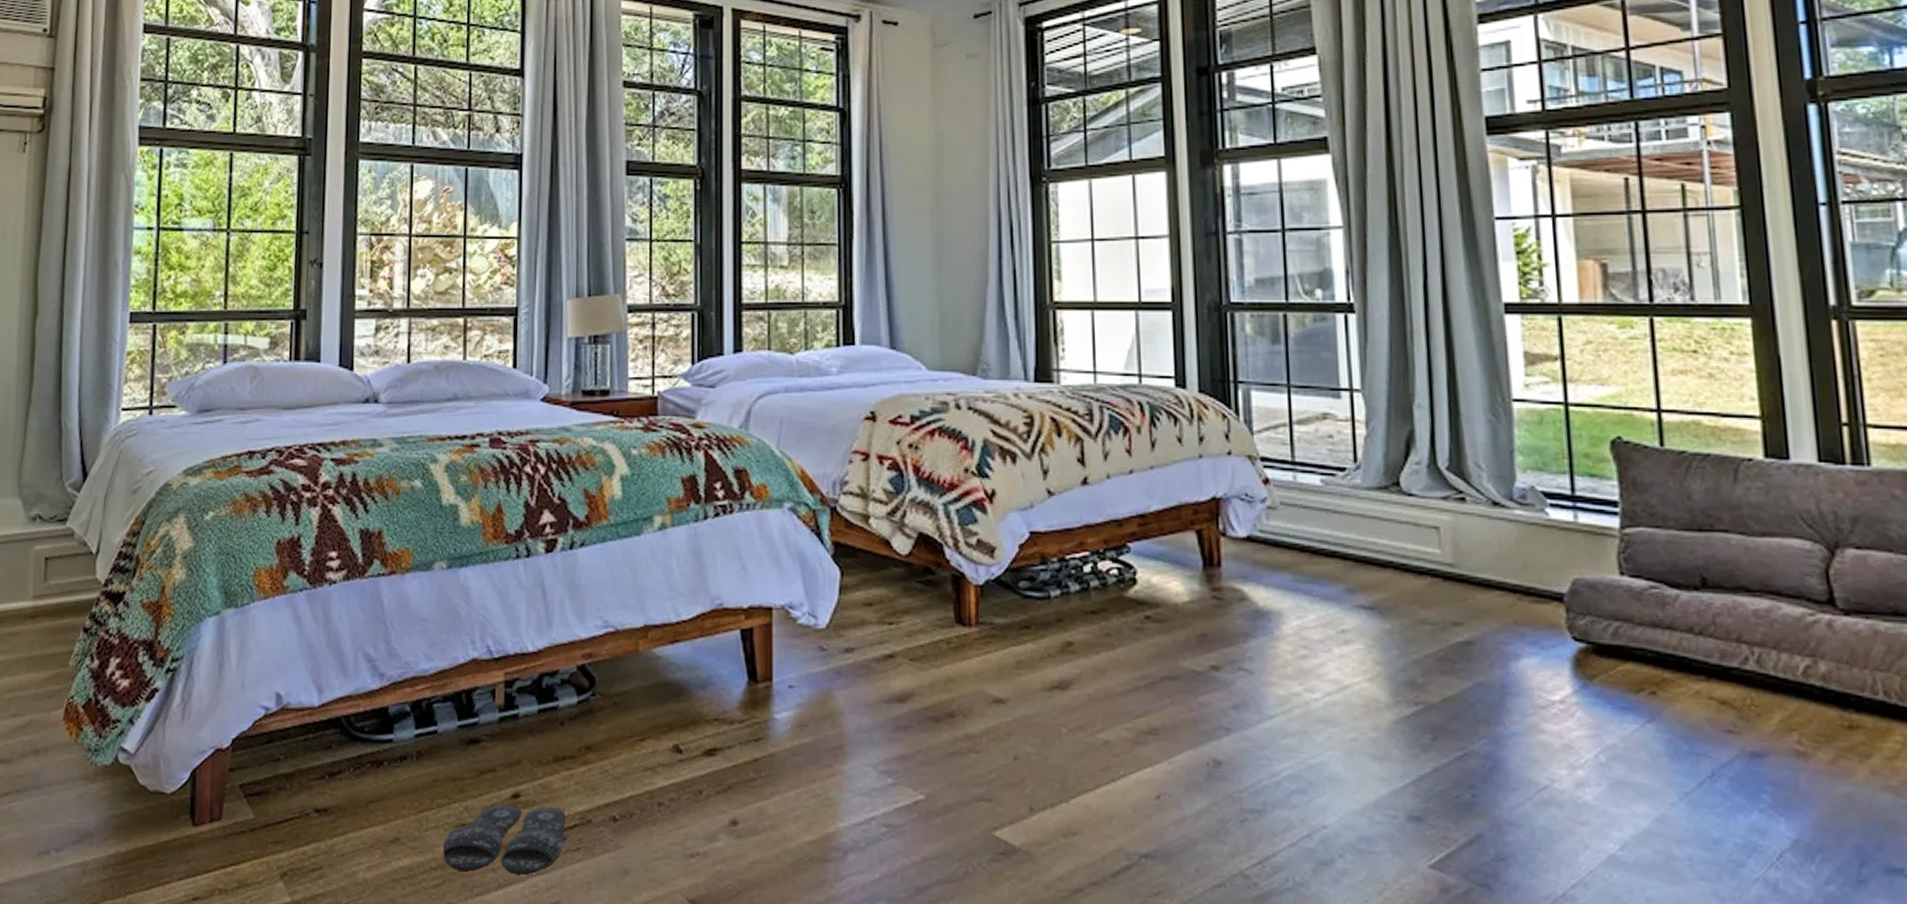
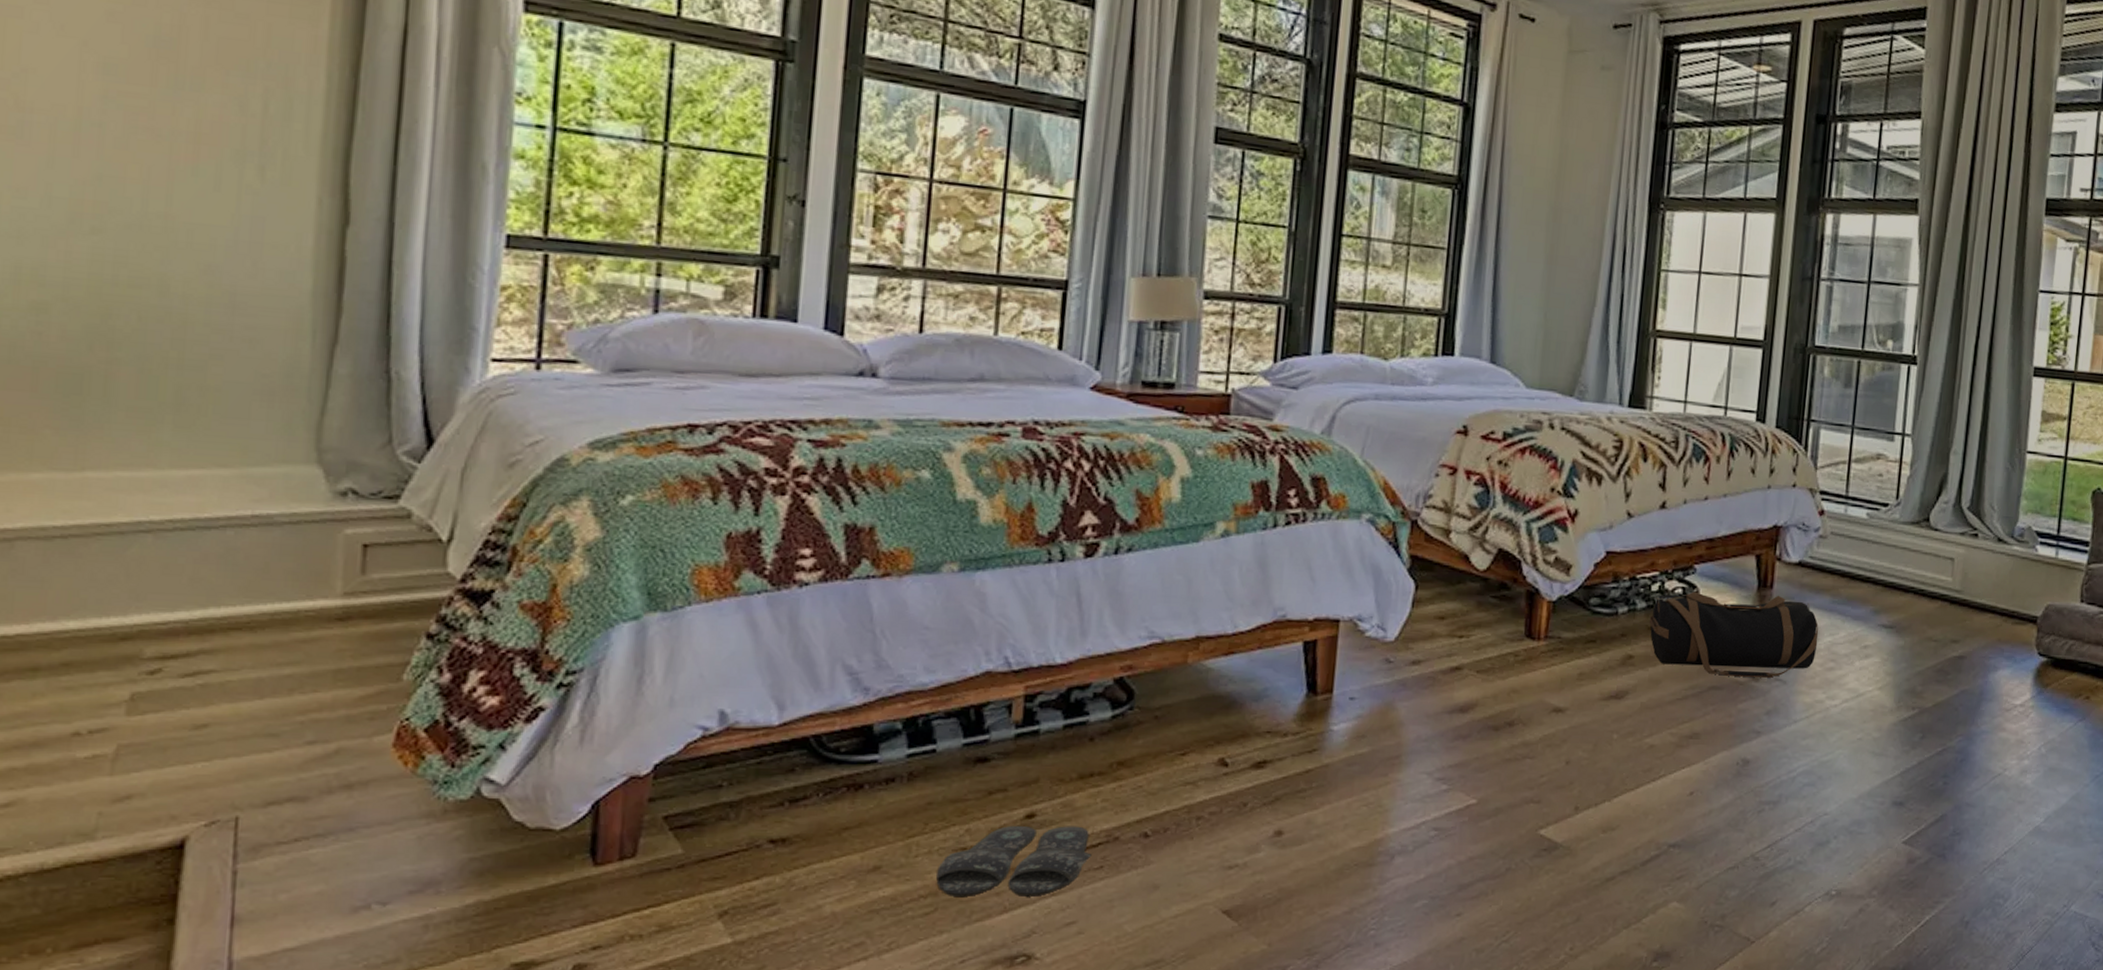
duffel bag: none [1085,572,1284,667] -> present [1648,591,1819,678]

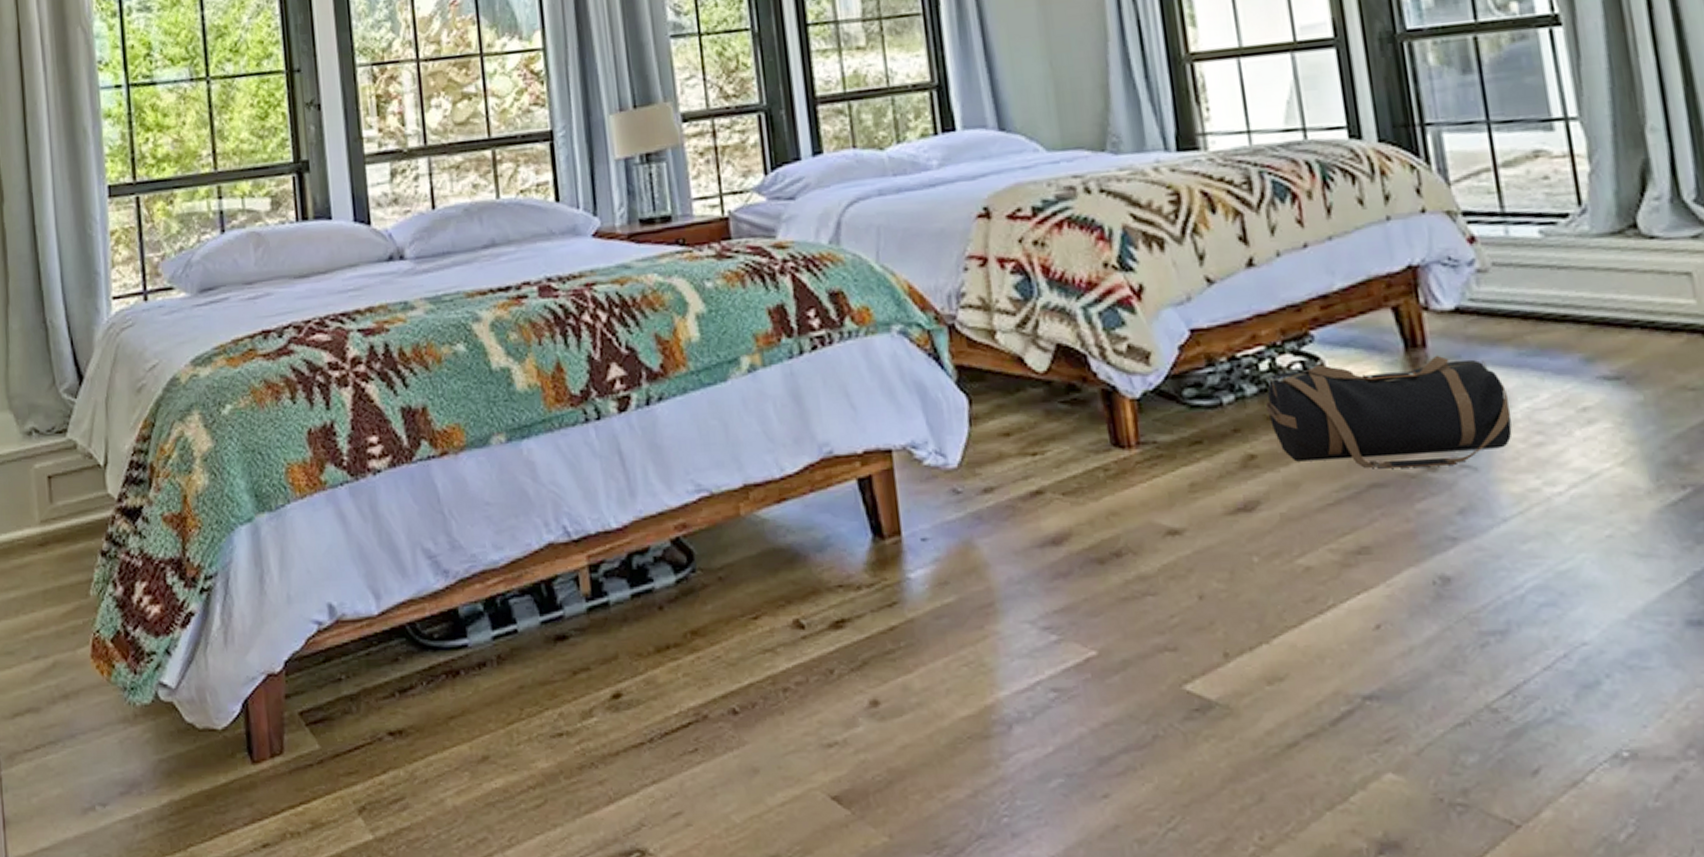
slippers: present [936,825,1092,897] -> none [540,704,684,786]

